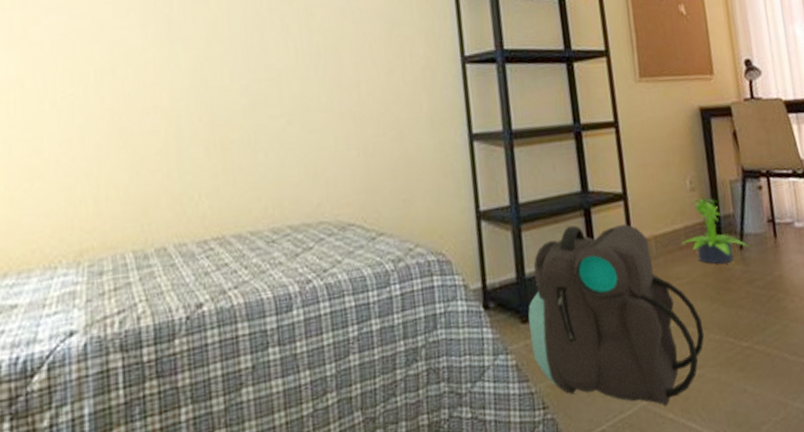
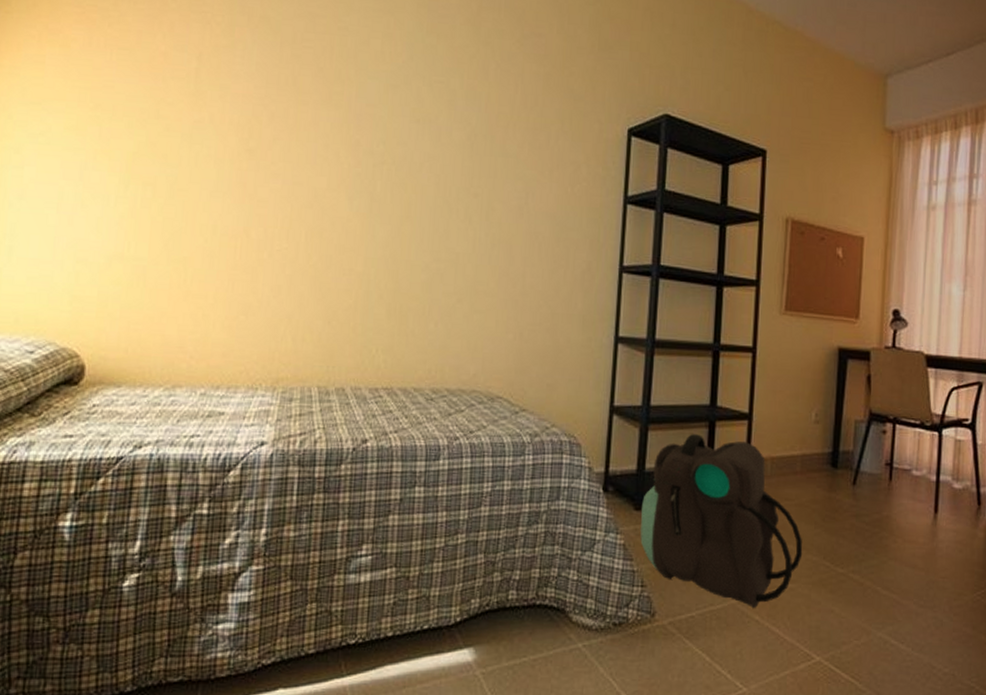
potted plant: present [681,197,749,265] -> none [796,431,862,495]

